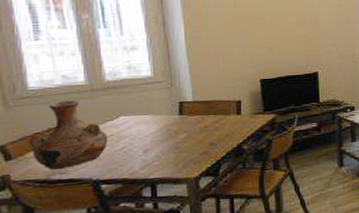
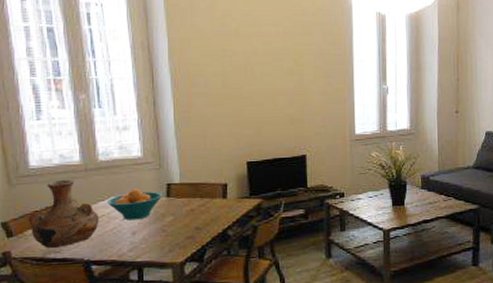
fruit bowl: none [115,107,176,139] -> present [106,188,163,220]

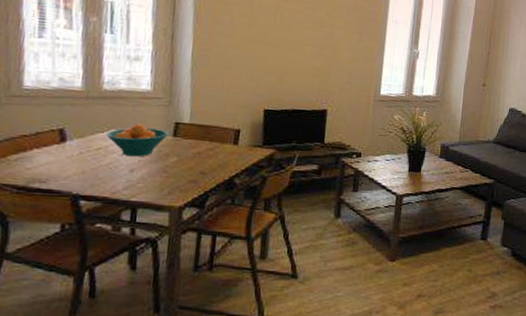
vase: present [28,179,99,248] -> none [13,104,96,178]

